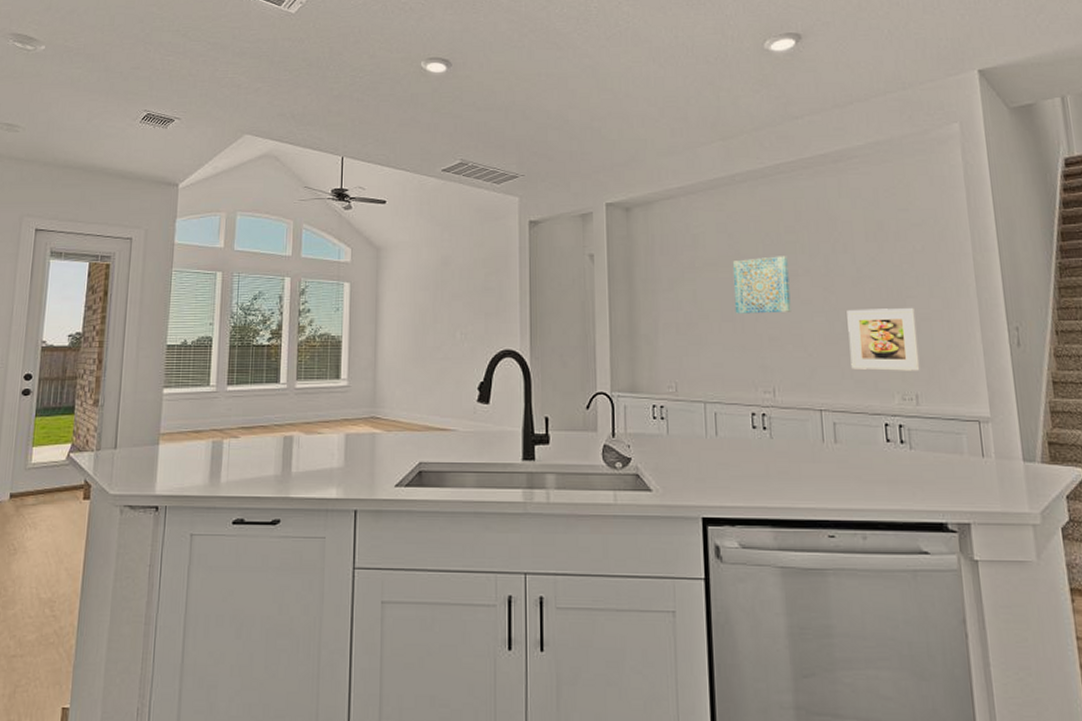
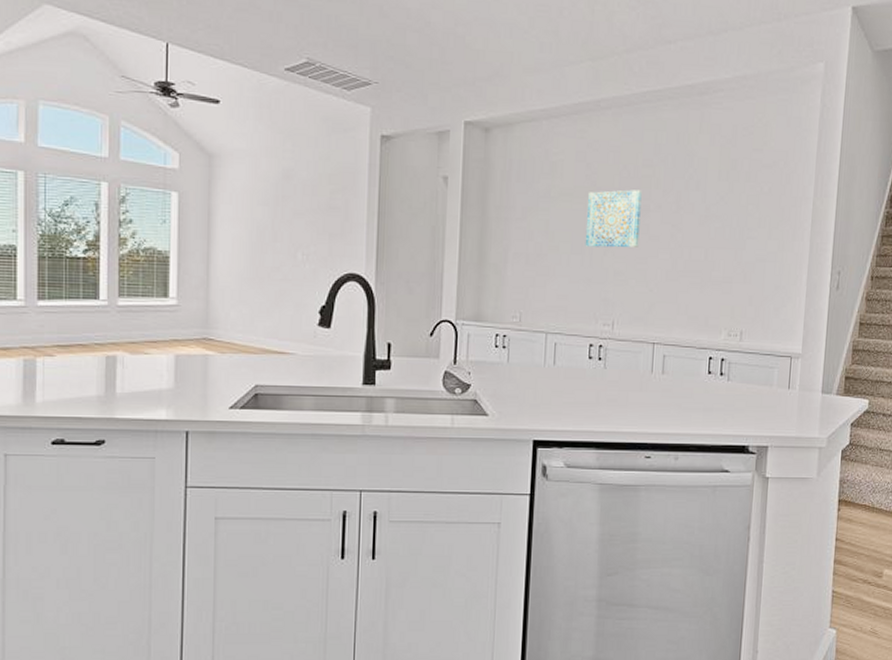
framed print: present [847,308,920,371] -> none [687,247,752,309]

